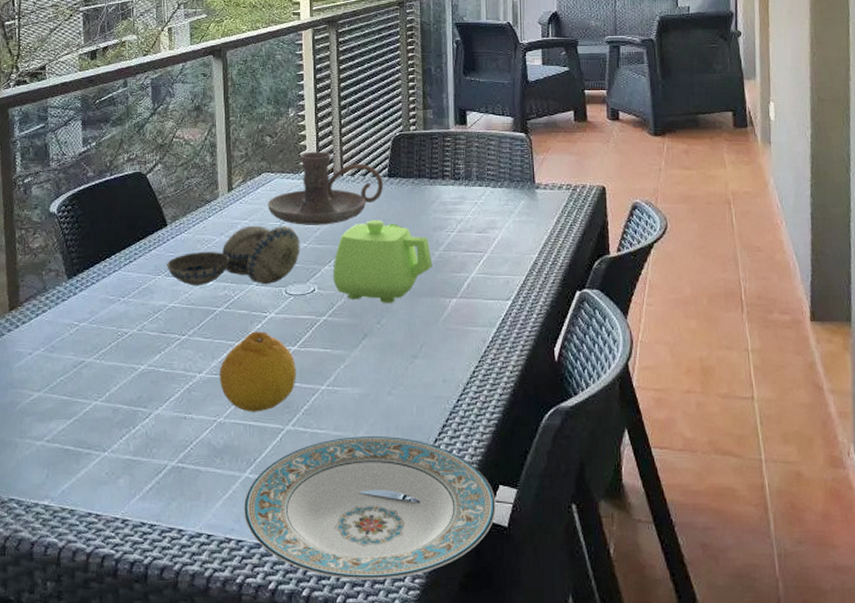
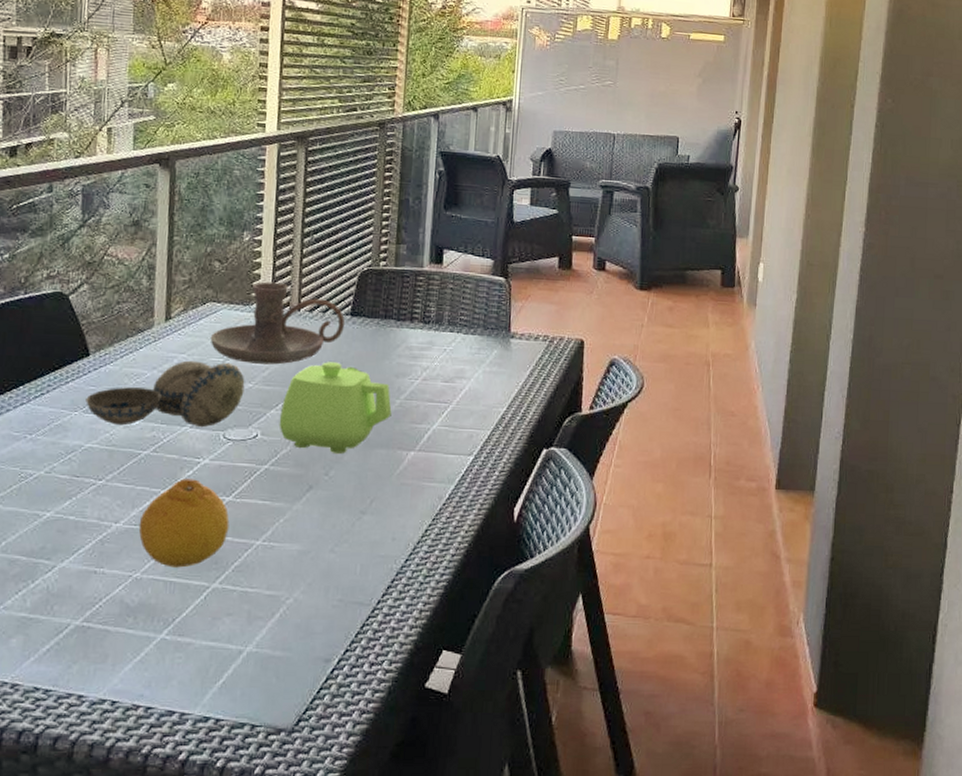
plate: present [244,436,496,580] -> none [156,596,437,749]

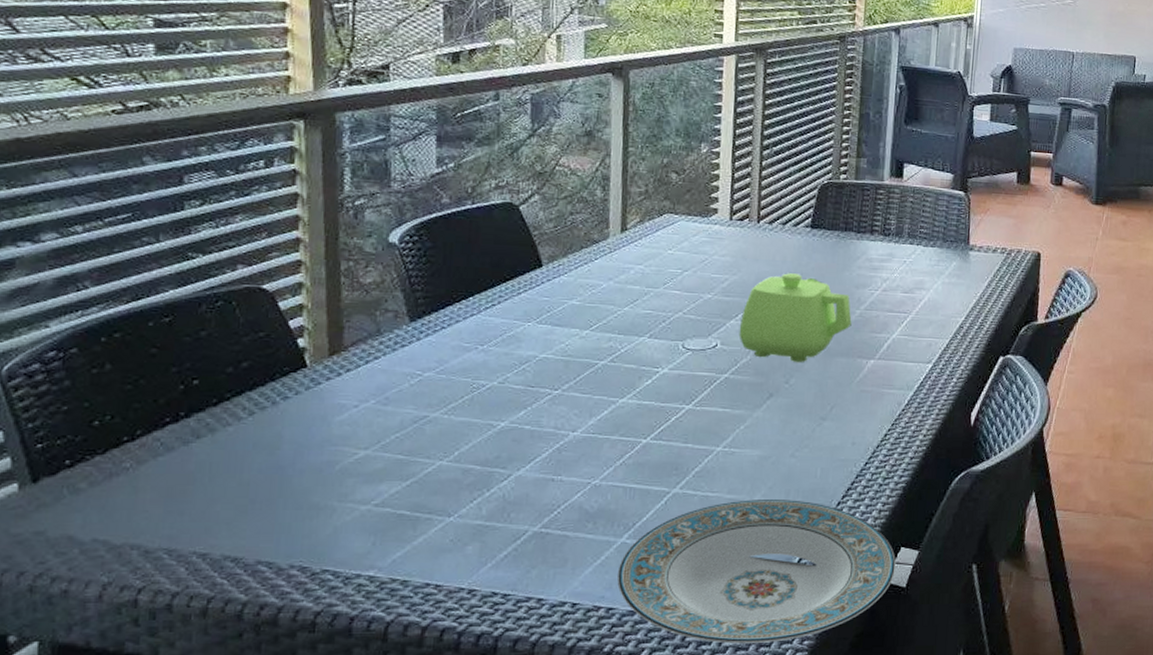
decorative bowl: present [86,360,245,428] -> none [539,271,704,338]
fruit: present [138,478,230,568] -> none [596,388,690,474]
plate: none [156,596,437,749] -> present [617,500,896,644]
candle holder: present [210,281,345,365] -> none [667,193,806,276]

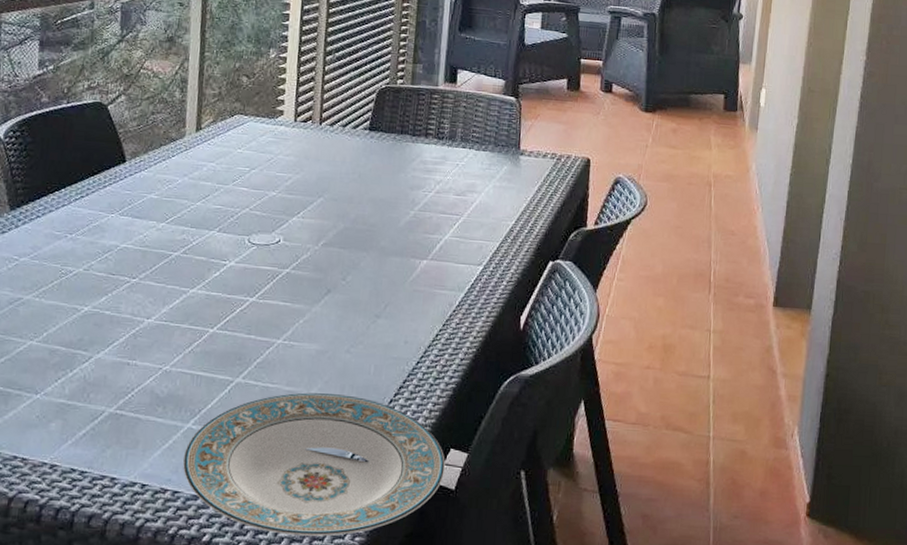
teapot: present [738,273,852,362] -> none [300,173,406,260]

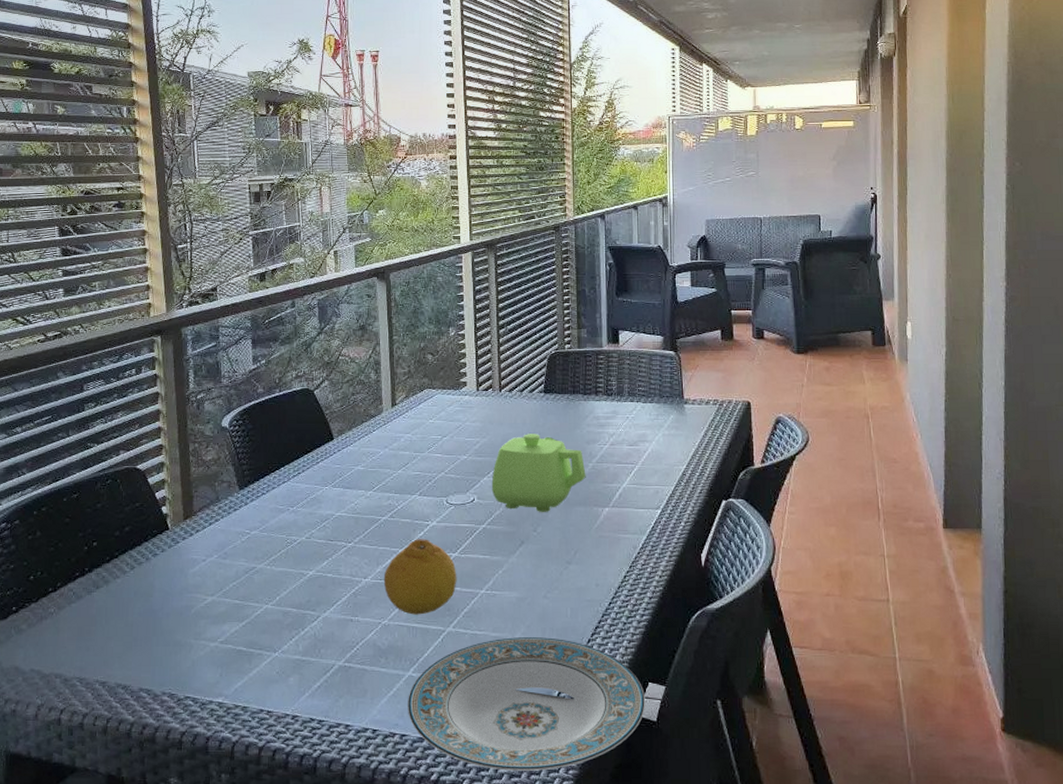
fruit: none [168,279,253,363] -> present [383,539,457,615]
teapot: none [300,173,406,260] -> present [491,434,586,512]

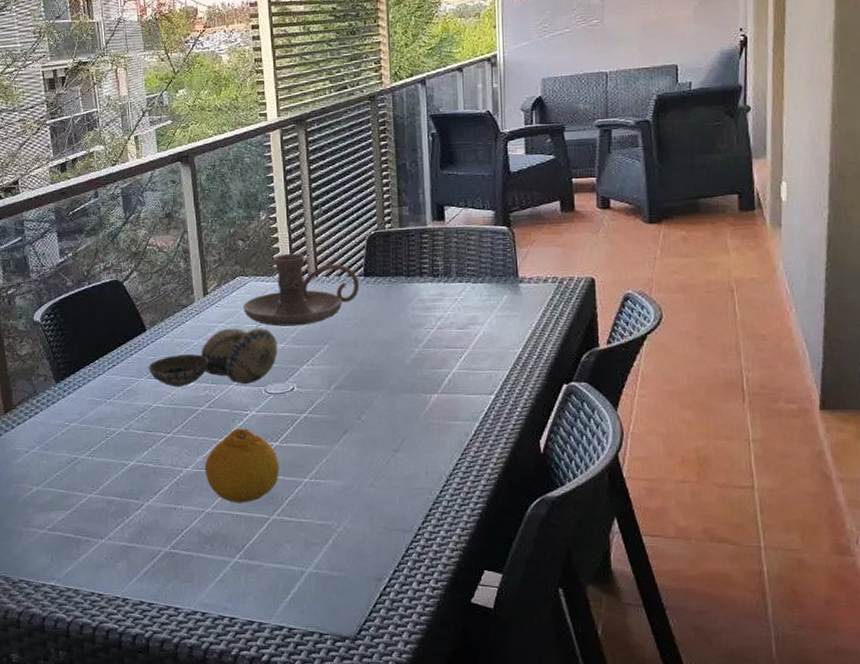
decorative bowl: none [333,439,461,497] -> present [148,327,278,387]
plate: present [408,637,645,771] -> none [235,525,481,654]
candle holder: none [429,368,540,439] -> present [243,253,360,327]
teapot: present [491,434,586,512] -> none [311,319,412,400]

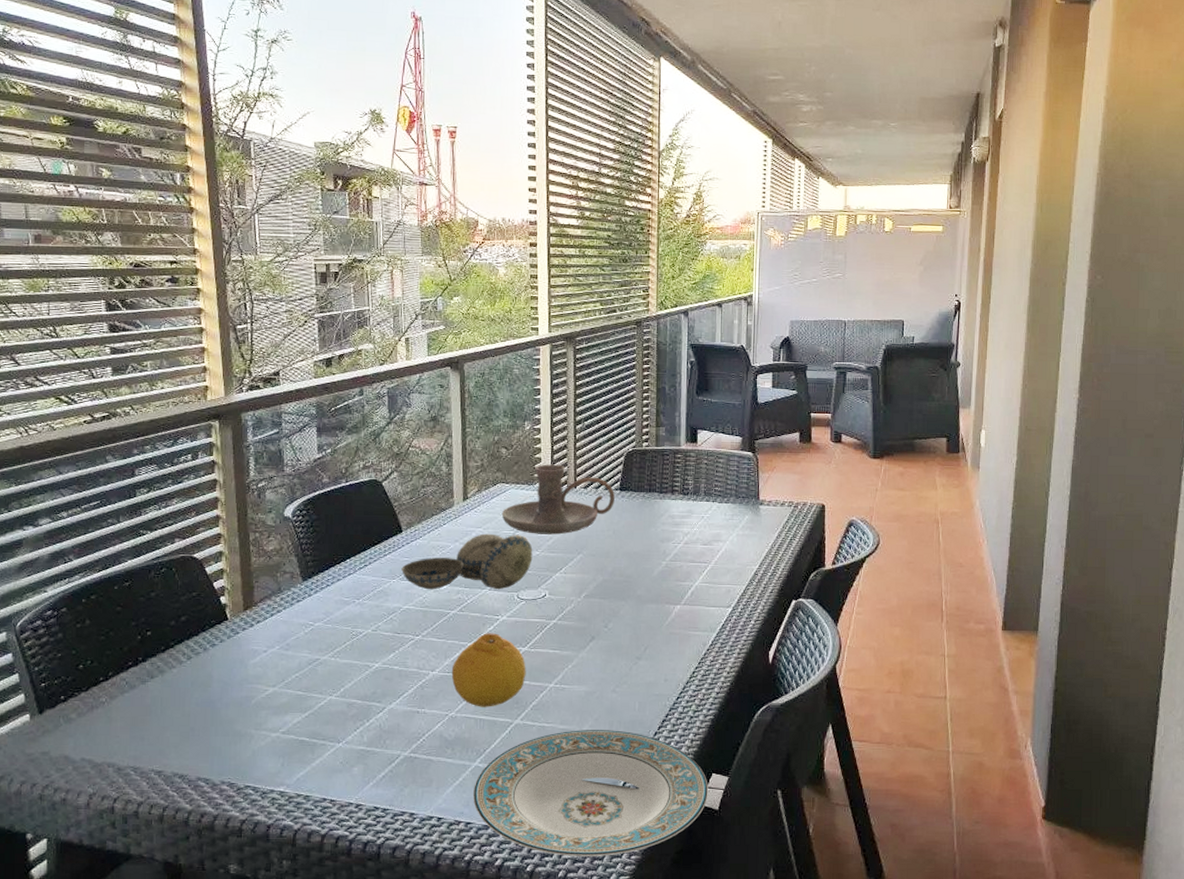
plate: none [235,525,481,654] -> present [473,730,708,856]

